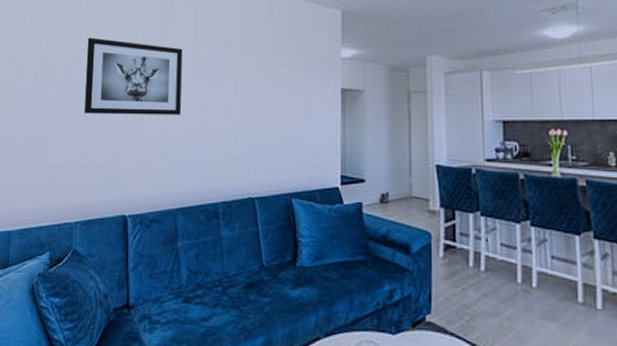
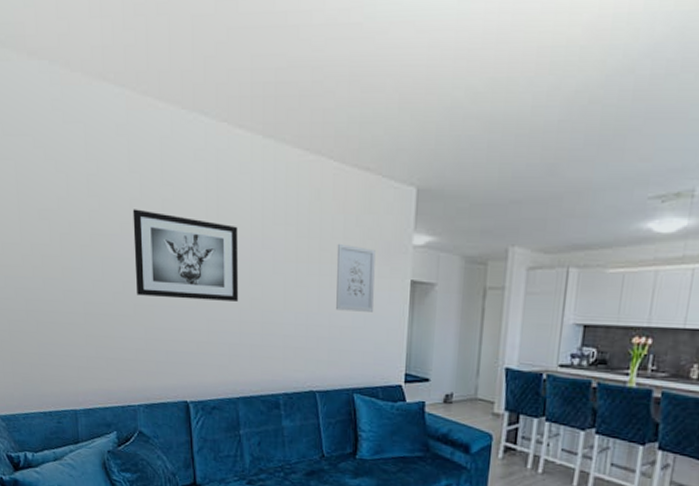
wall art: none [272,60,309,119] -> present [336,244,376,312]

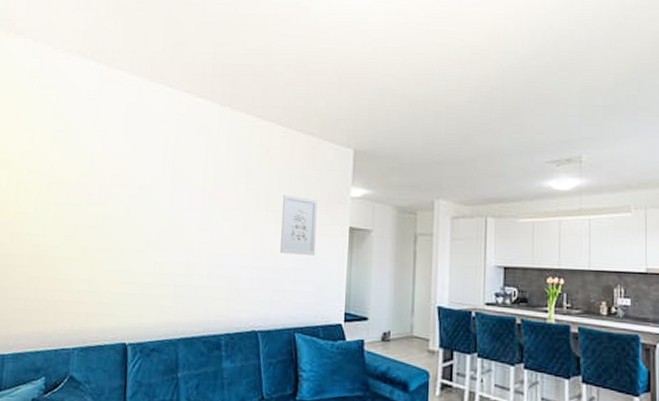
wall art: present [132,209,239,301] -> none [87,161,192,245]

